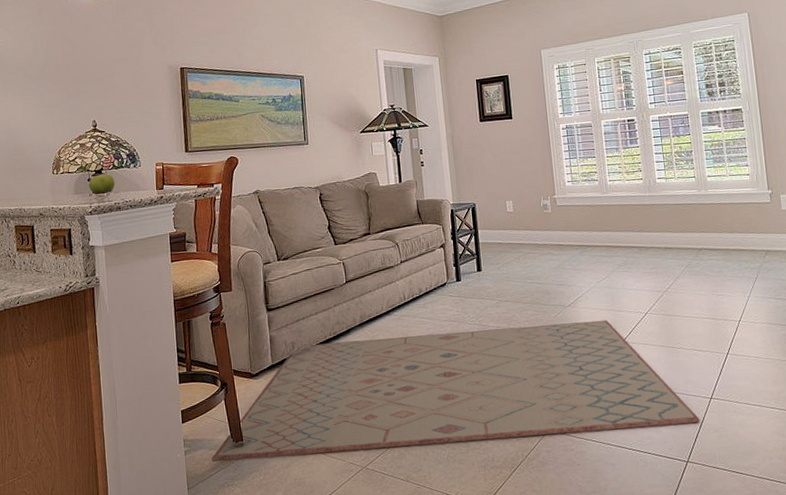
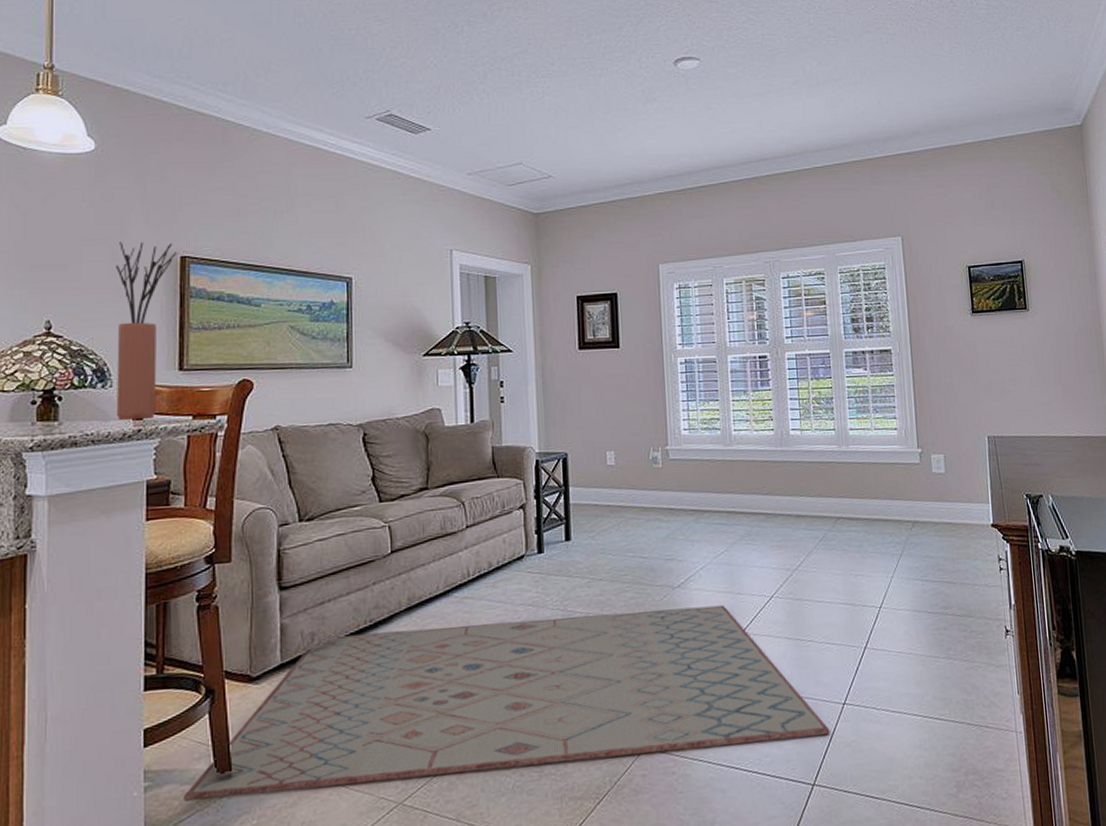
fruit: present [88,173,115,195] -> none [31,394,72,425]
vase: none [136,58,177,191] -> present [116,242,176,421]

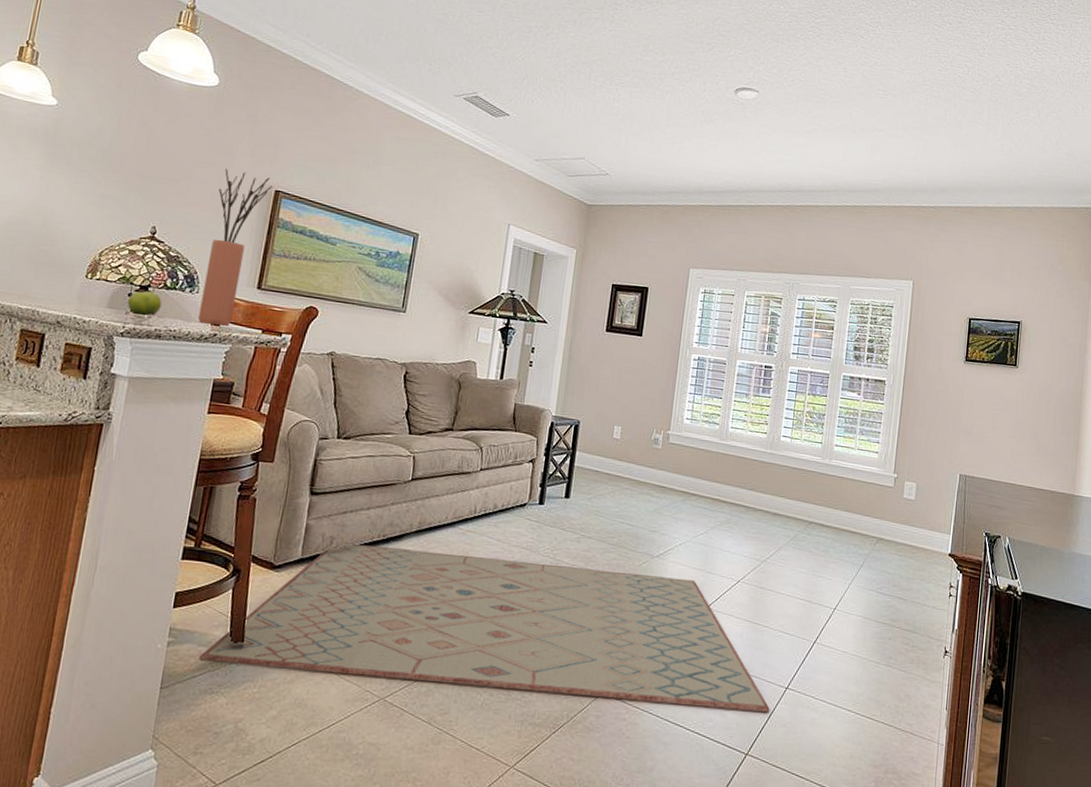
fruit: none [31,394,72,425] -> present [127,291,162,316]

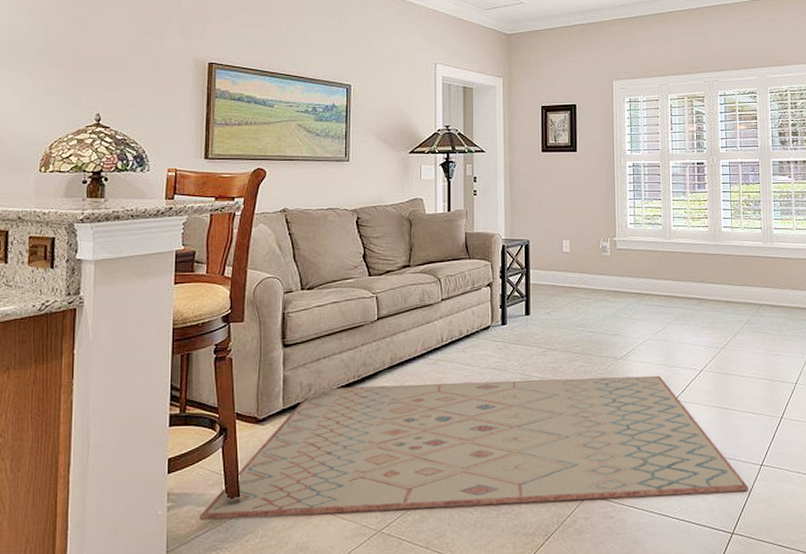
fruit: present [127,291,162,316] -> none [82,175,116,201]
vase: present [198,169,272,327] -> none [153,49,205,200]

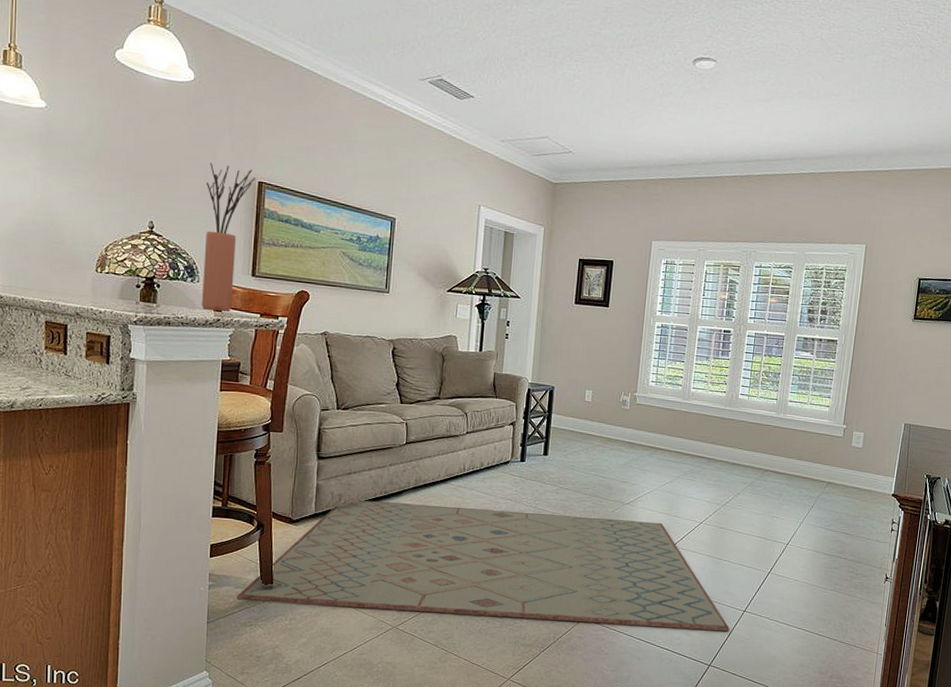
vase: none [153,49,205,200] -> present [202,163,255,313]

